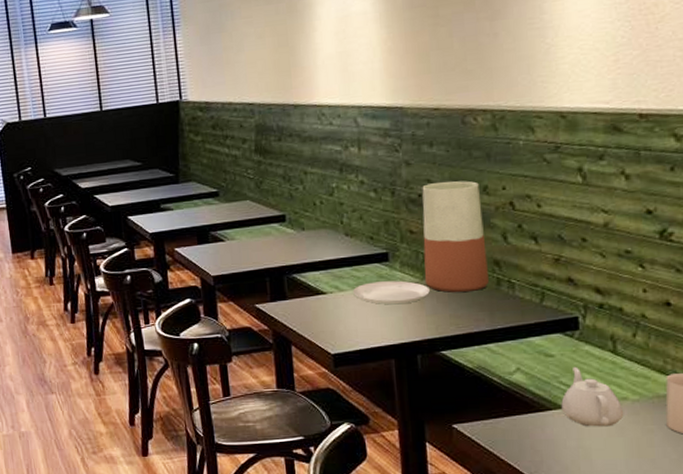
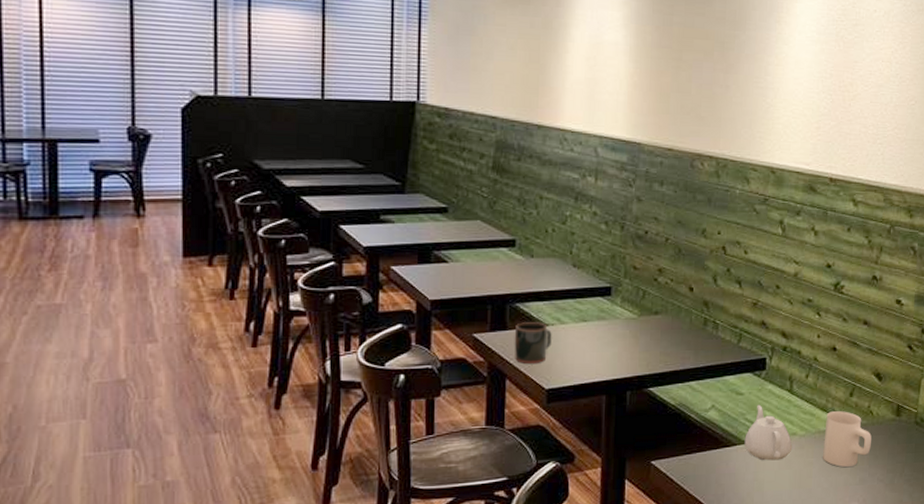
mug: none [294,291,332,330] -> present [514,322,552,363]
plate: present [353,280,430,305] -> none [574,316,645,340]
vase: present [422,180,489,293] -> none [641,220,699,331]

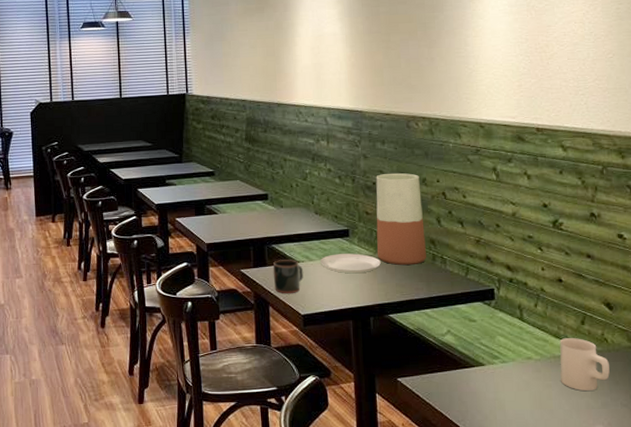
plate: none [574,316,645,340] -> present [320,253,381,274]
vase: none [641,220,699,331] -> present [376,172,426,266]
teapot: present [744,404,793,461] -> none [481,330,529,382]

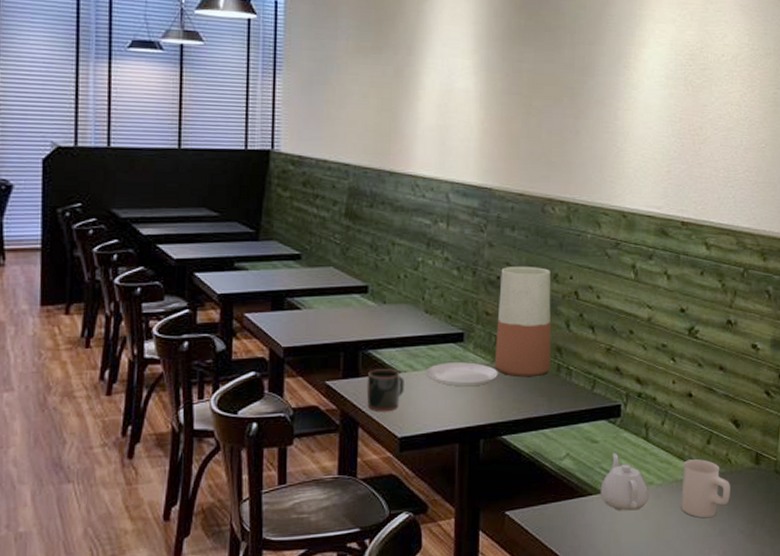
teapot: none [481,330,529,382] -> present [600,452,650,511]

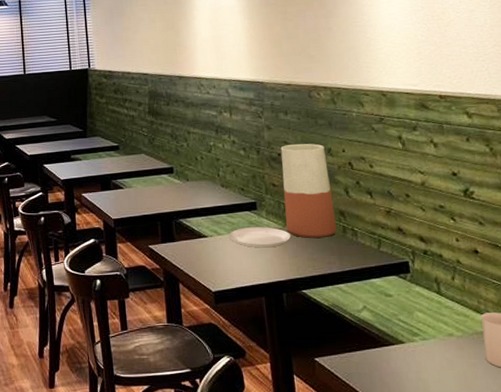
mug: present [366,369,404,411] -> none [181,234,213,270]
teapot: present [600,452,650,511] -> none [401,305,452,361]

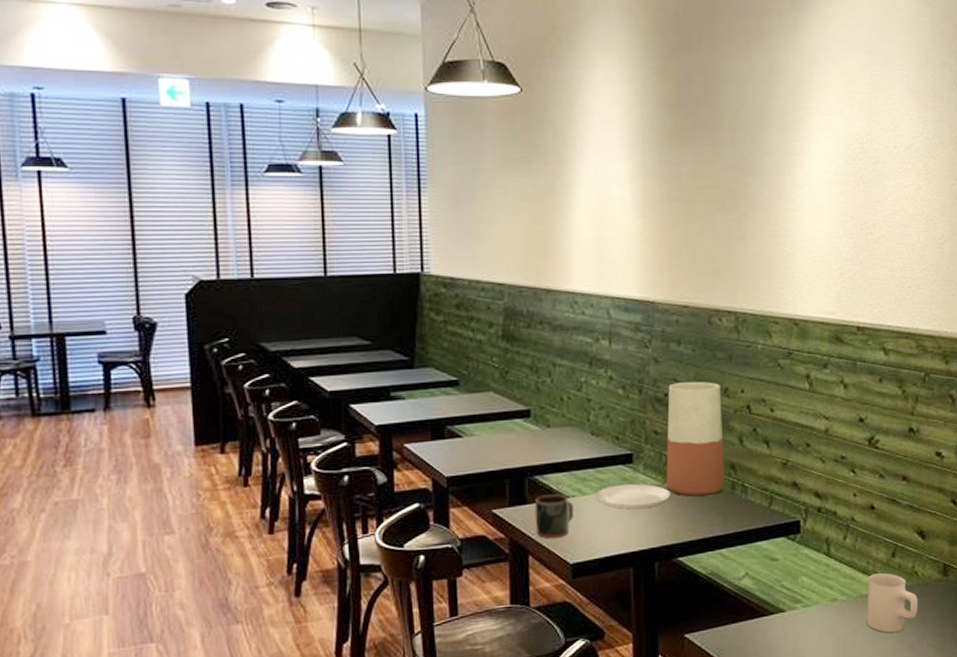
mug: none [181,234,213,270] -> present [534,494,574,538]

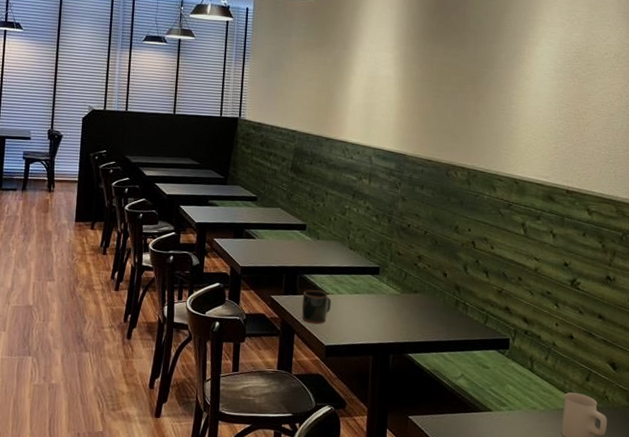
plate: present [596,484,670,510] -> none [349,290,406,311]
vase: present [666,381,725,497] -> none [403,217,453,309]

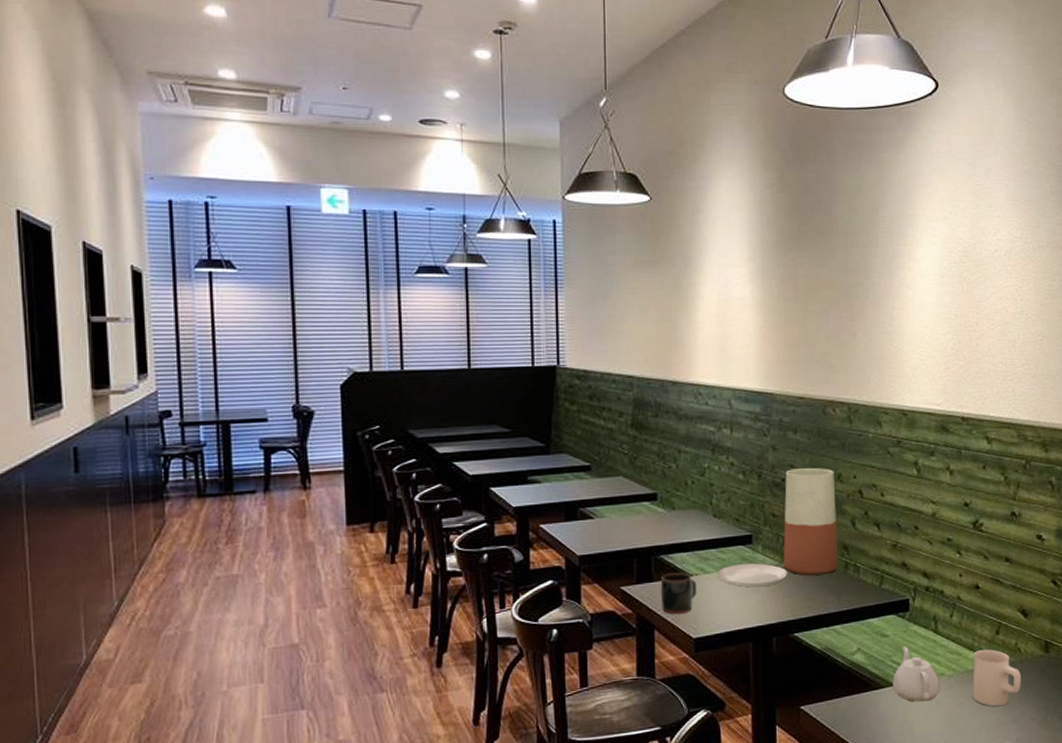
plate: none [349,290,406,311] -> present [718,563,787,588]
vase: none [403,217,453,309] -> present [783,467,838,576]
teapot: none [489,378,533,430] -> present [892,645,941,702]

